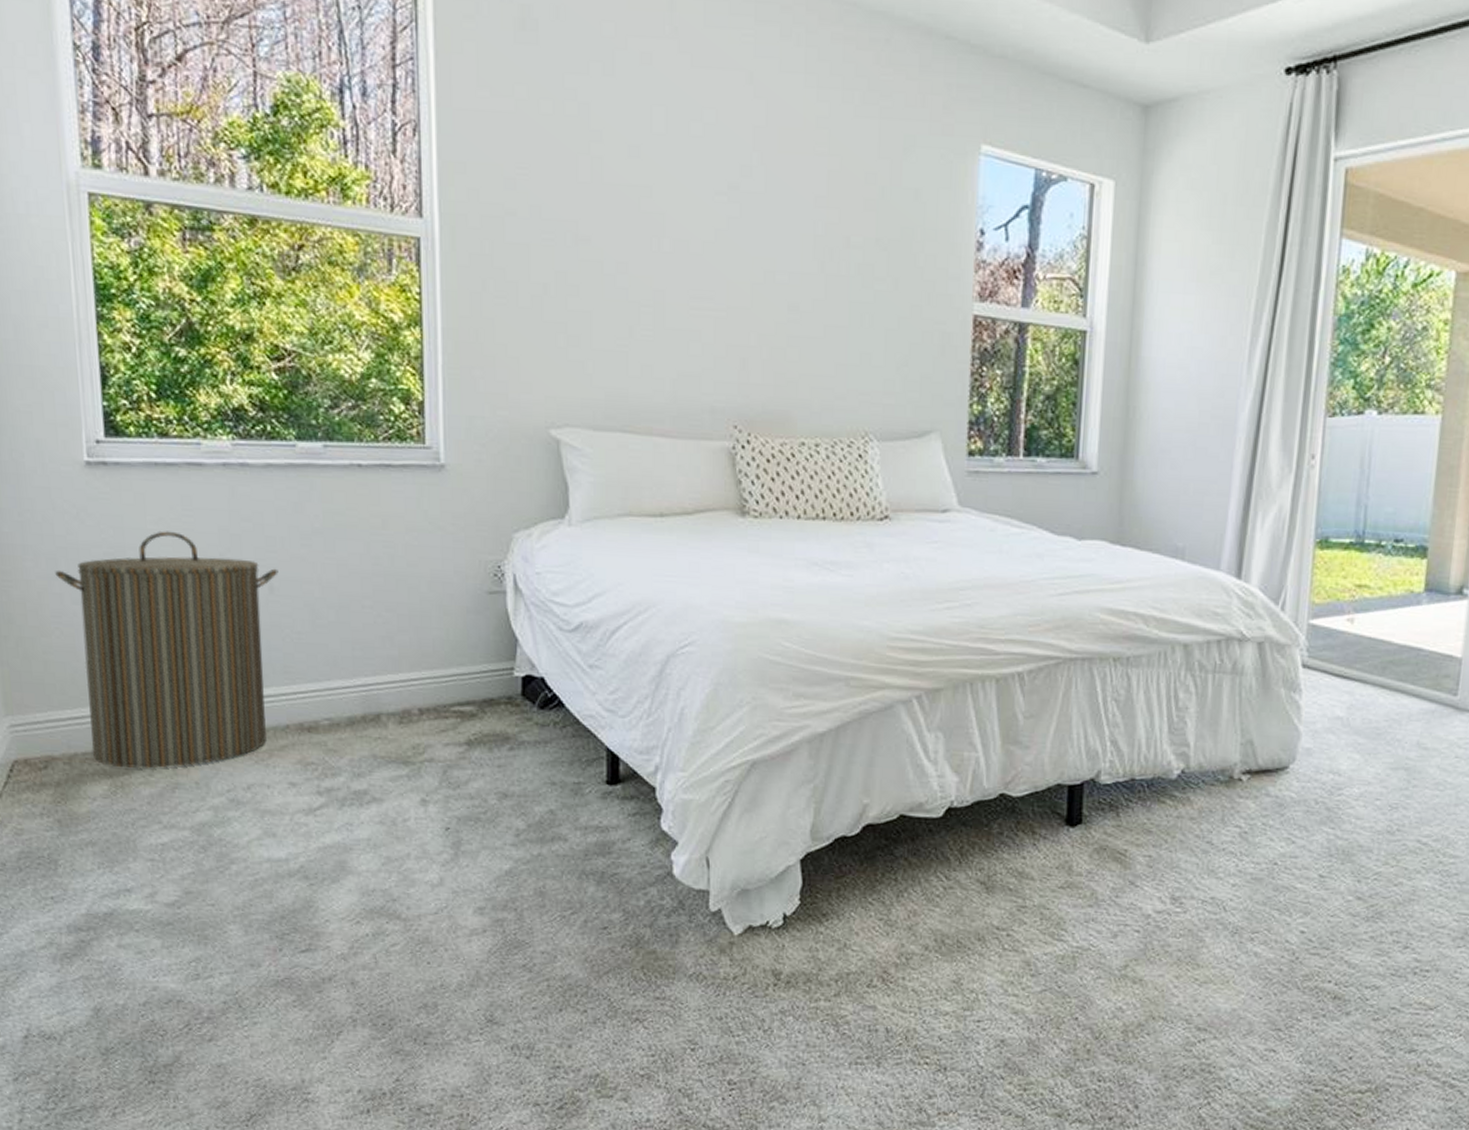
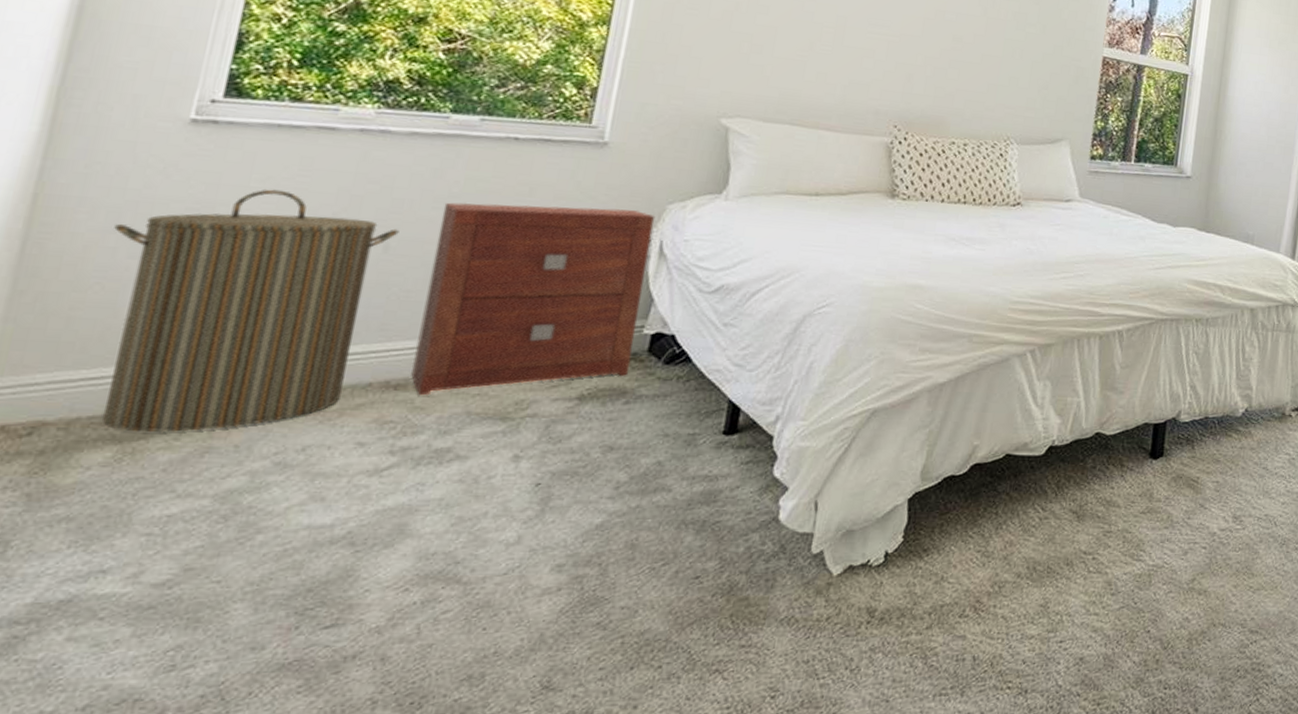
nightstand: none [310,538,508,738] -> present [410,202,656,396]

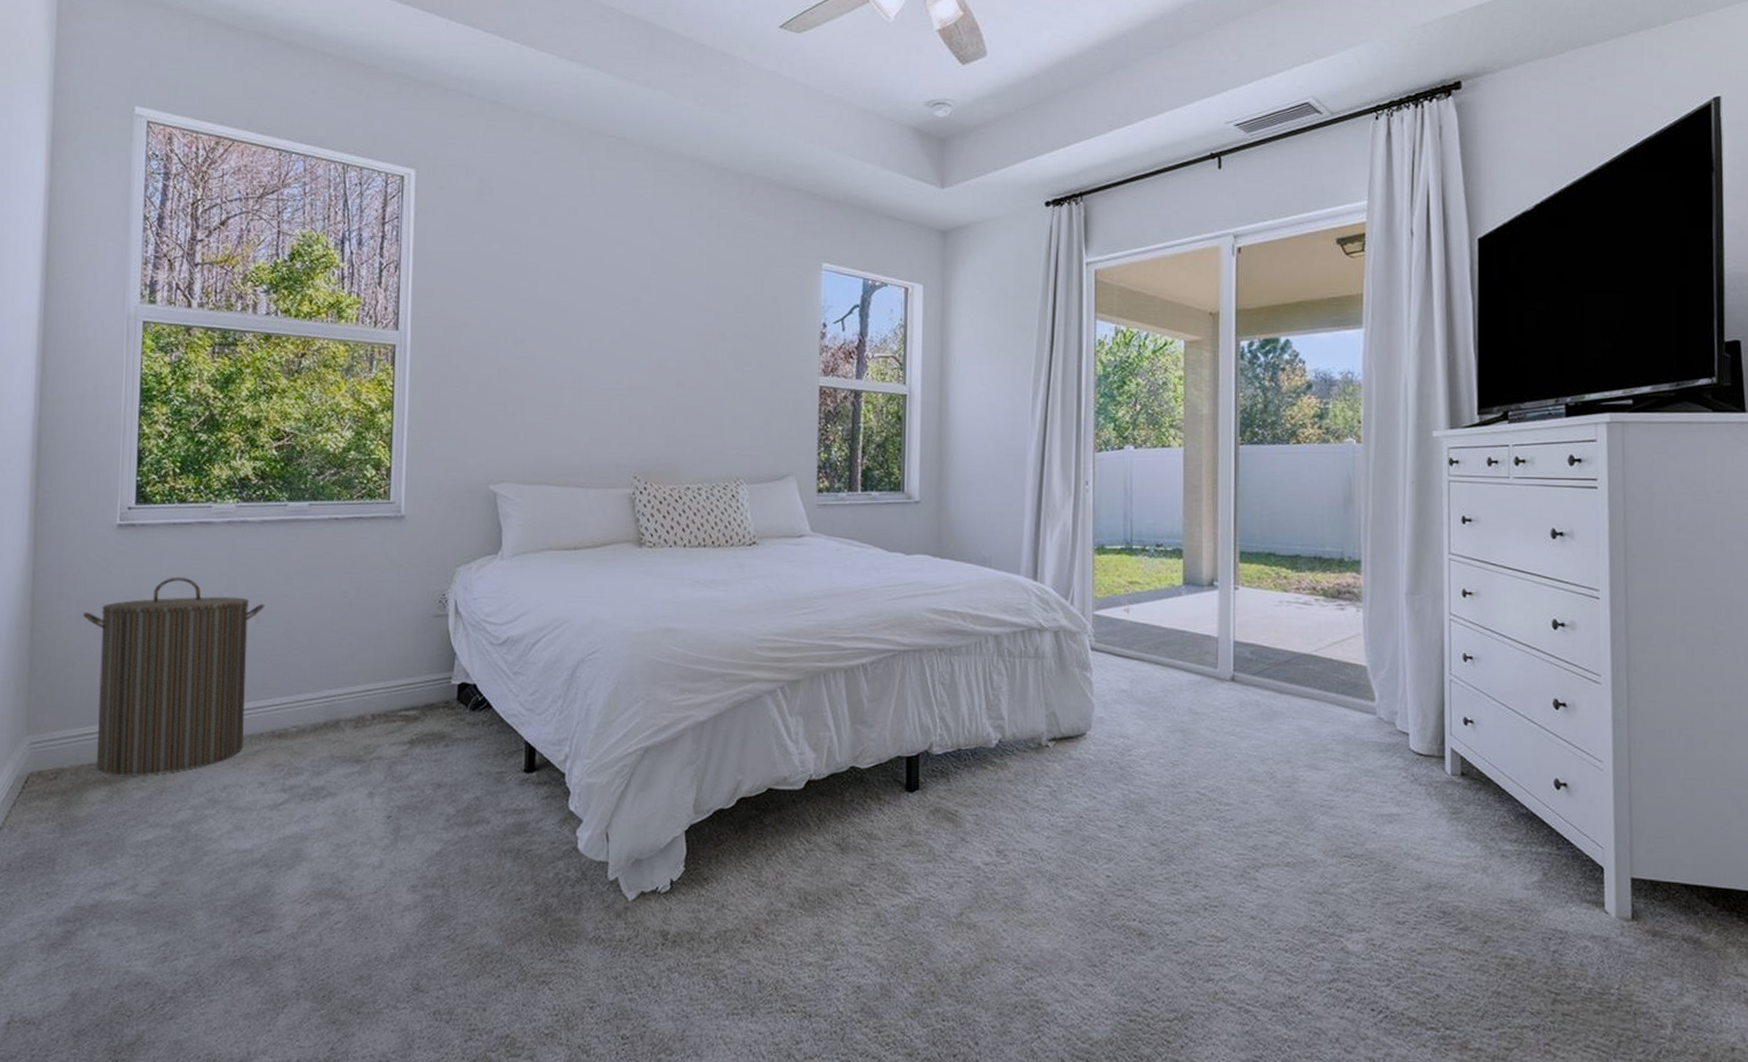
nightstand: present [410,202,656,396] -> none [287,574,449,743]

